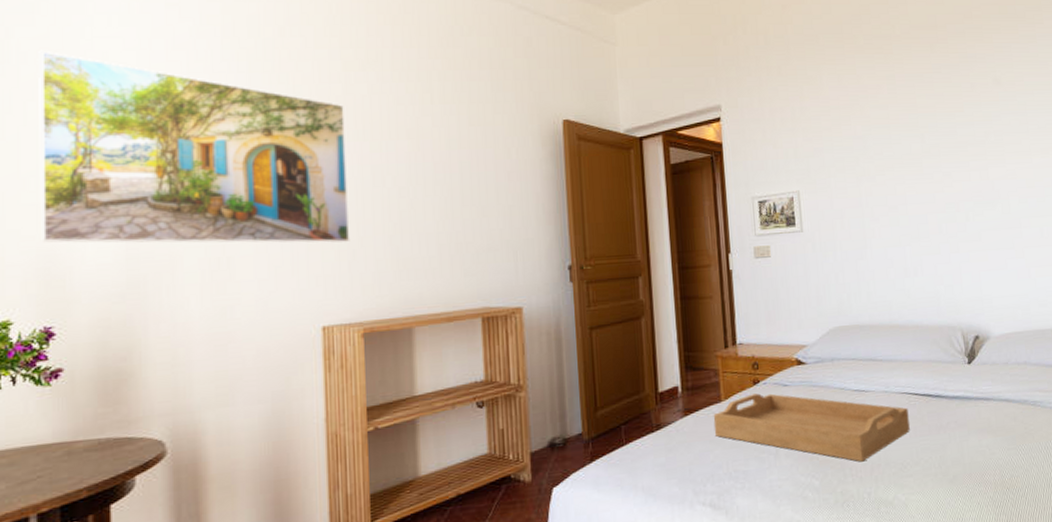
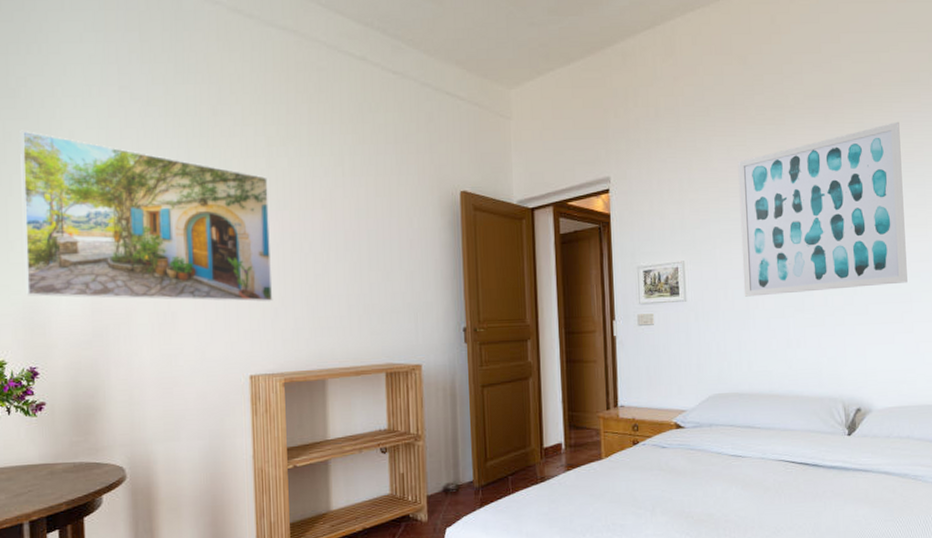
serving tray: present [713,393,910,462] -> none [594,453,785,523]
wall art: none [848,52,1016,226] -> present [737,121,908,297]

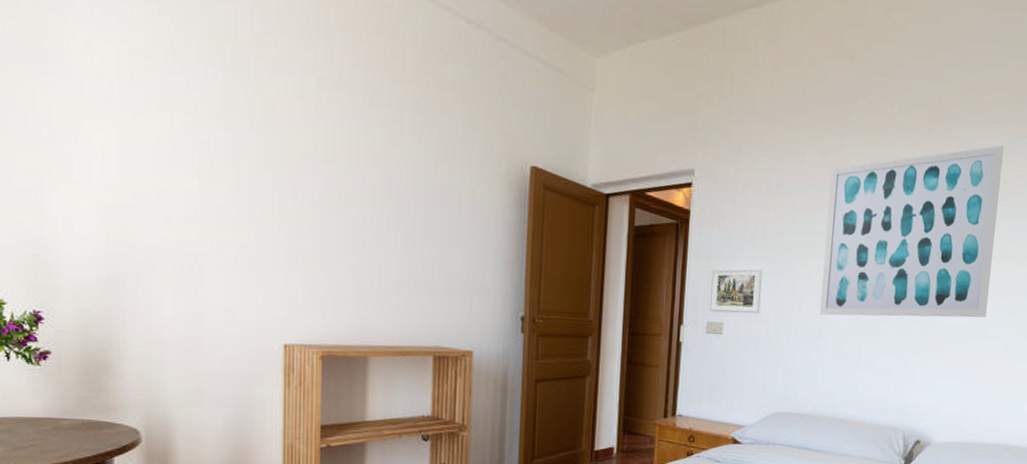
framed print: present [20,130,273,302] -> none [24,33,315,266]

